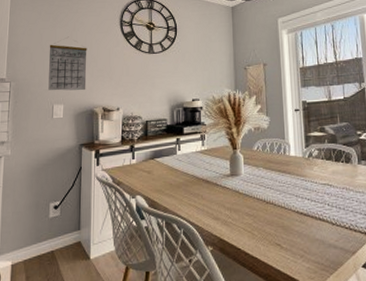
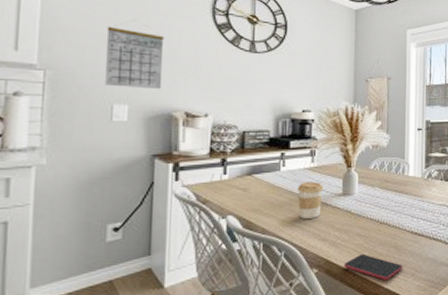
coffee cup: none [191,164,214,198] -> present [297,182,323,219]
smartphone: none [236,233,291,261] -> present [344,253,403,281]

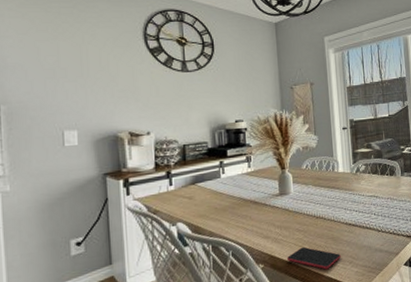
calendar: present [105,26,165,90] -> none [50,60,106,115]
coffee cup: present [297,182,323,219] -> none [237,185,262,220]

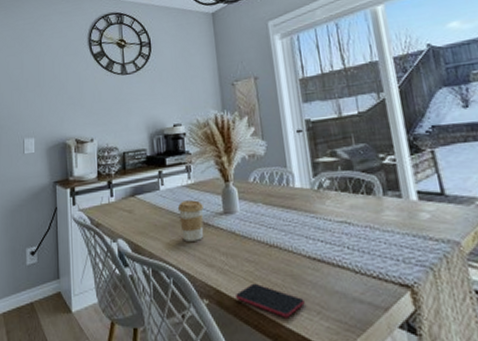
coffee cup: none [237,185,262,220] -> present [177,200,204,242]

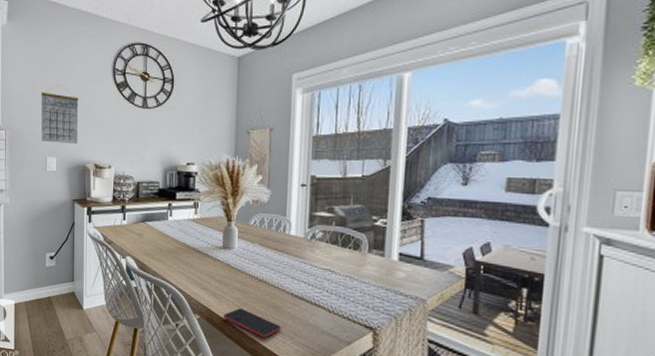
calendar: none [16,72,57,123] -> present [41,92,79,145]
coffee cup: present [177,200,204,242] -> none [182,232,205,268]

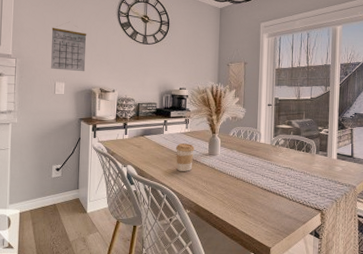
coffee cup: none [182,232,205,268] -> present [175,143,195,171]
smartphone: present [224,307,281,339] -> none [209,202,254,225]

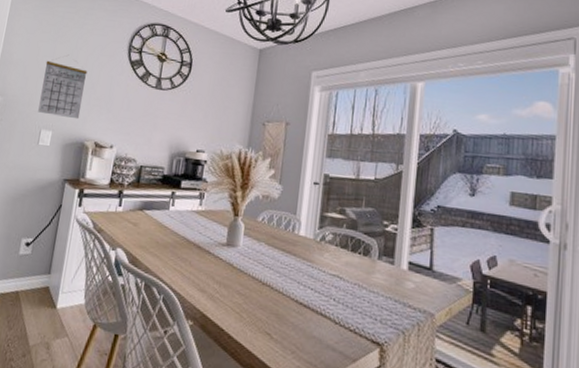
coffee cup: present [175,143,195,171] -> none [181,225,208,266]

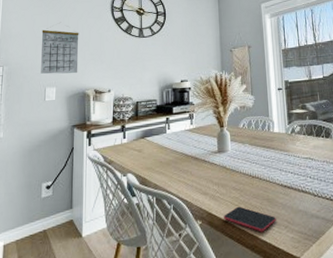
smartphone: none [220,314,283,352] -> present [224,206,276,233]

